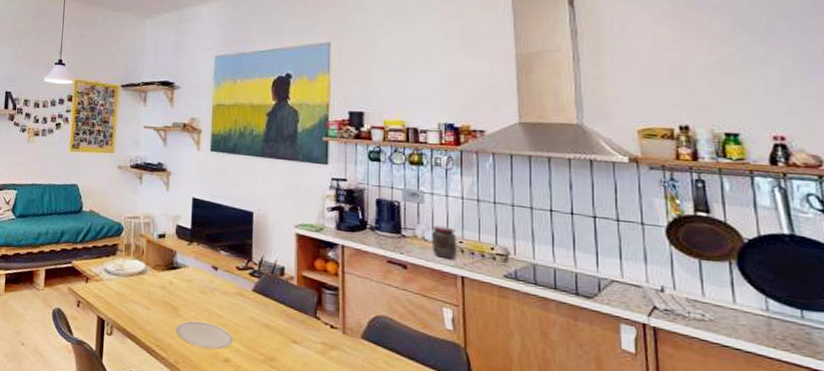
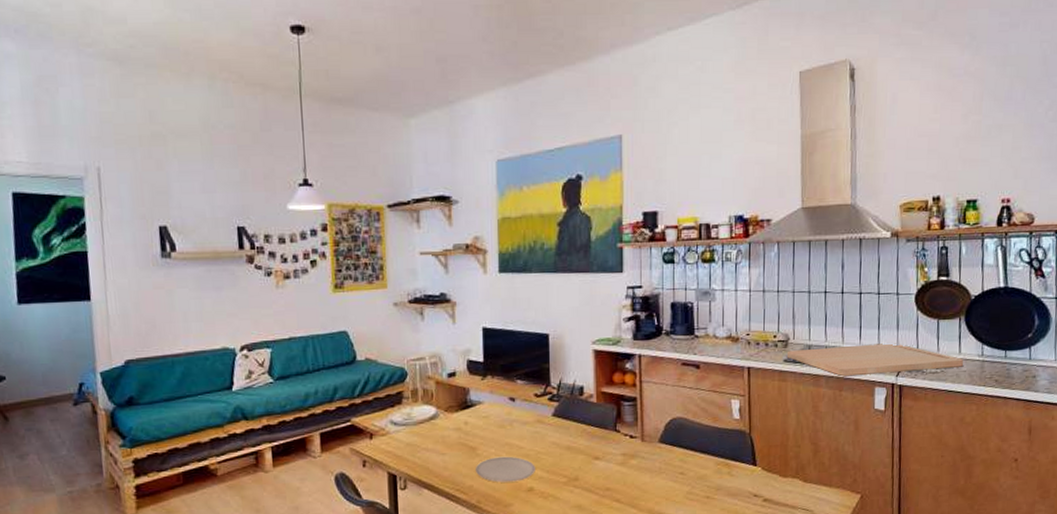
jar: present [432,225,457,260] -> none [722,321,745,353]
cutting board: none [506,266,740,320] -> present [786,343,963,377]

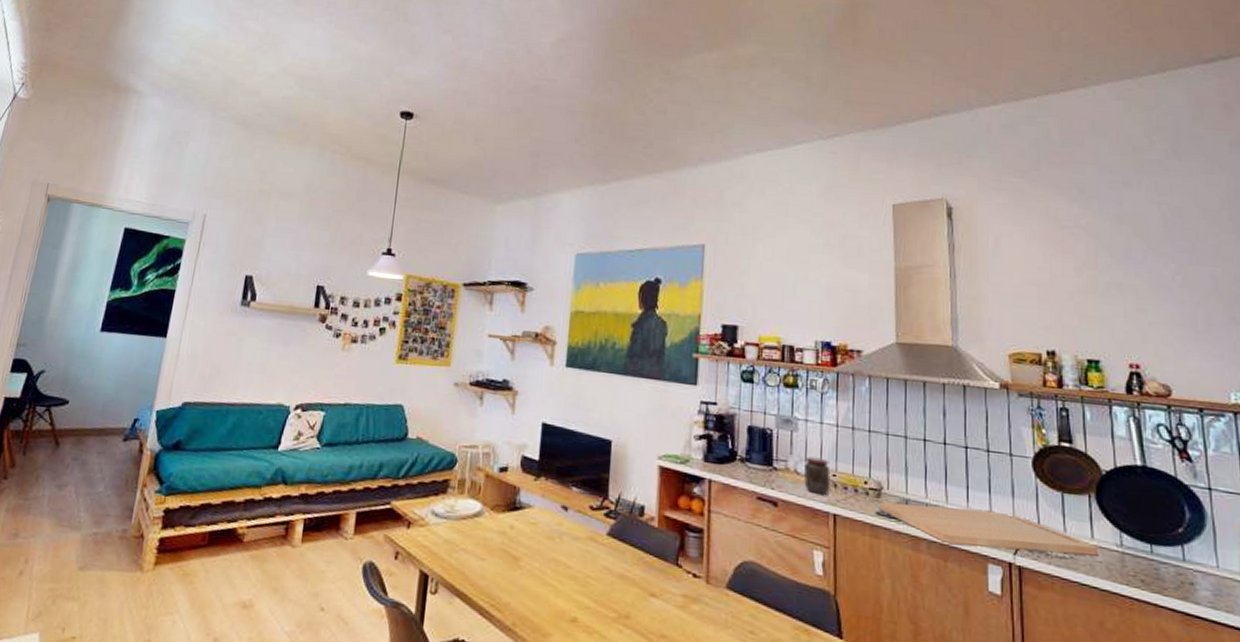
plate: present [476,456,535,483] -> none [515,573,582,608]
jar: none [722,321,745,353] -> present [804,456,831,495]

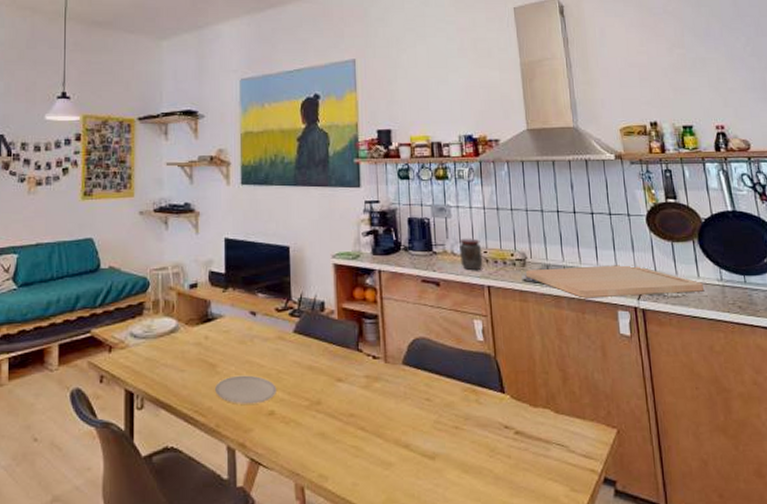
plate: none [515,573,582,608] -> present [215,375,277,404]

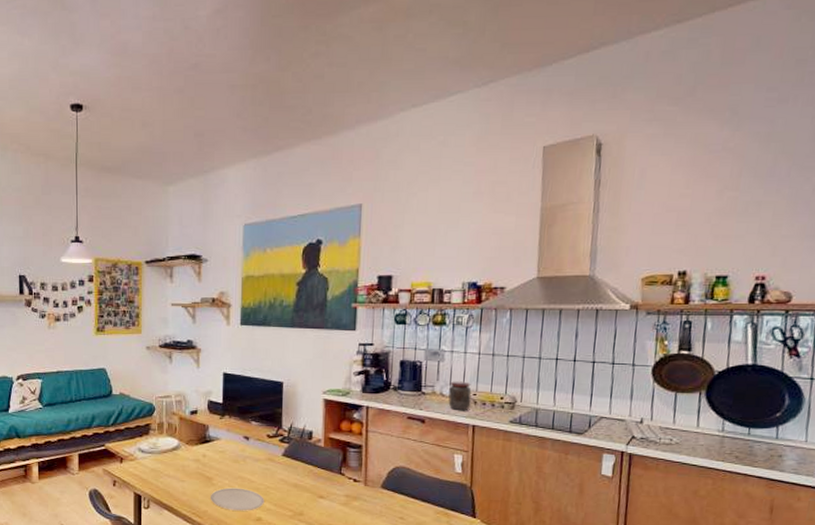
cutting board: present [525,265,704,299] -> none [513,411,701,441]

